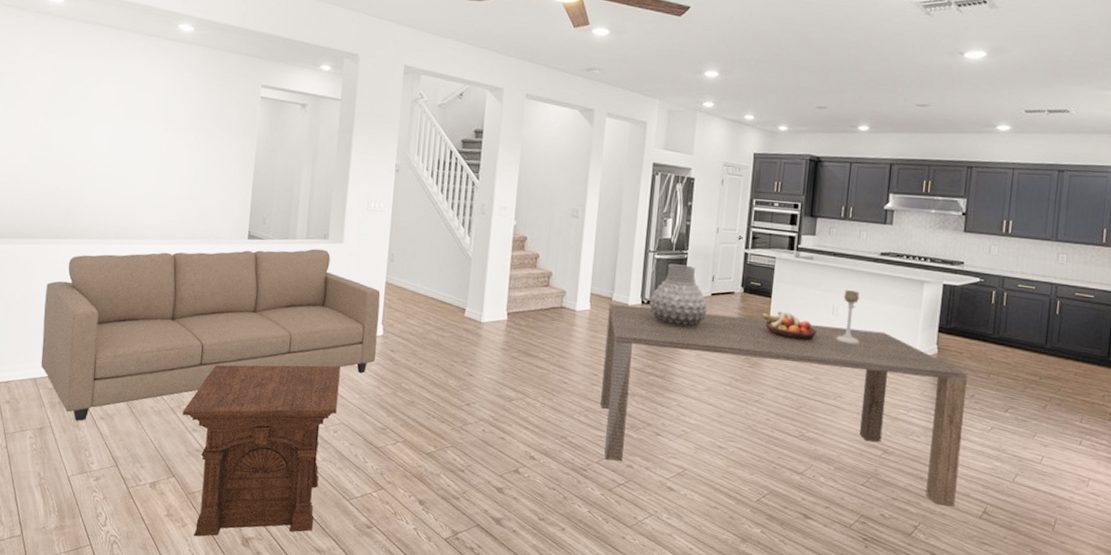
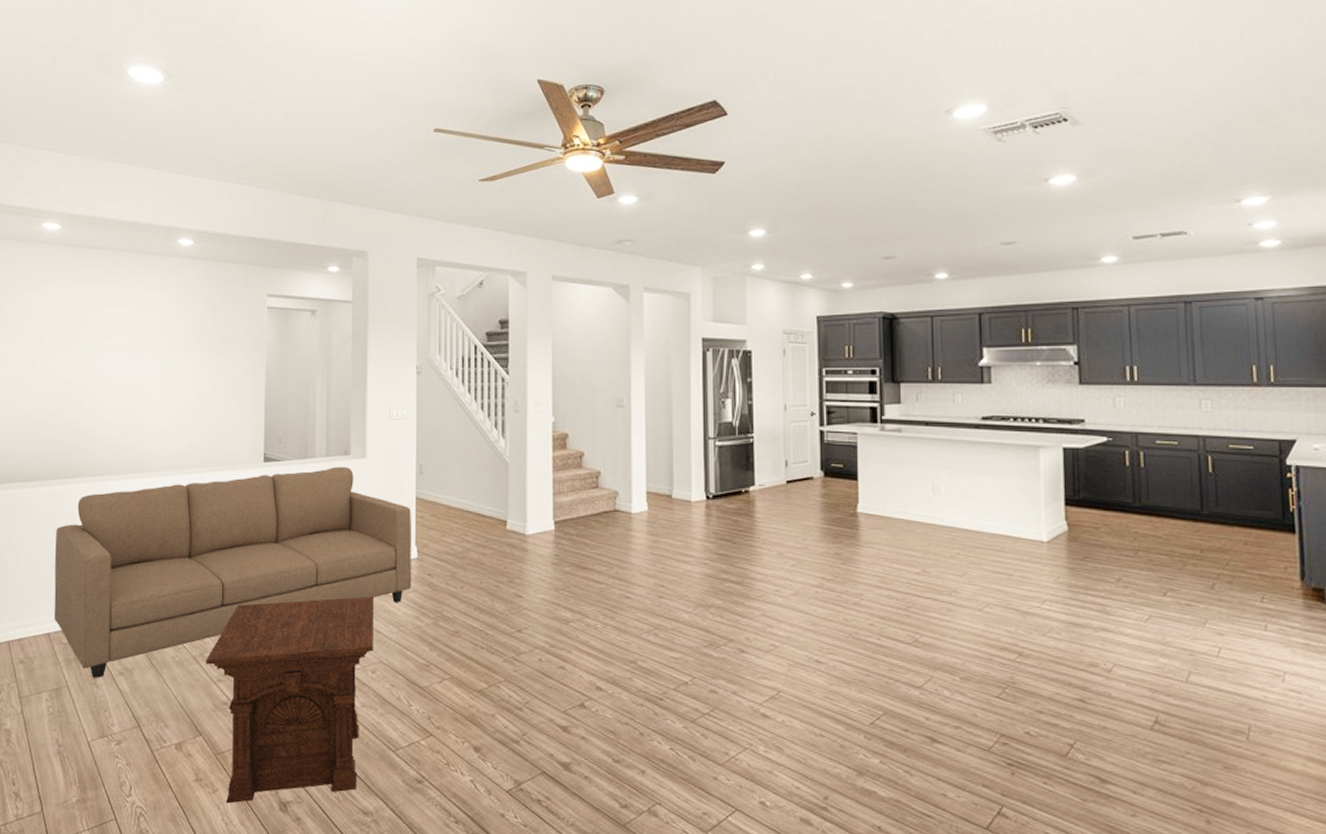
dining table: present [600,303,968,507] -> none [669,501,1117,717]
vase: present [649,264,708,328] -> none [716,450,785,523]
fruit bowl: present [761,311,817,341] -> none [848,495,917,527]
candle holder: present [836,290,860,344] -> none [941,464,970,527]

